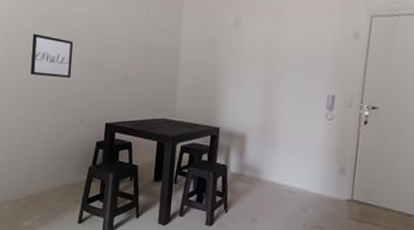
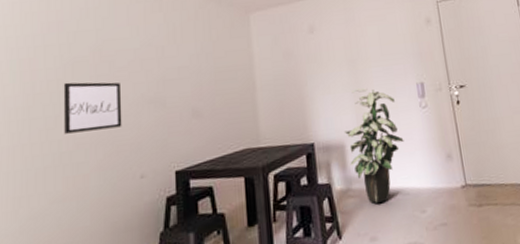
indoor plant: none [247,88,302,194] -> present [344,88,404,204]

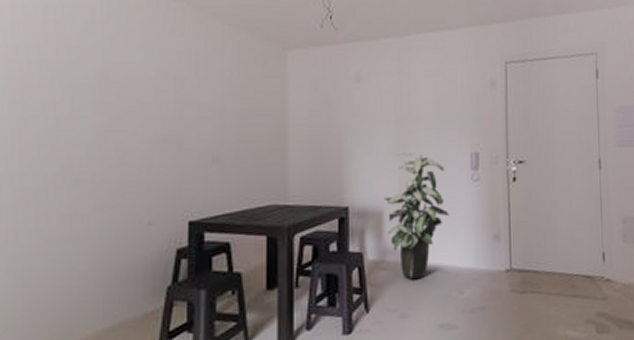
wall art: present [63,82,122,134] -> none [60,107,131,166]

